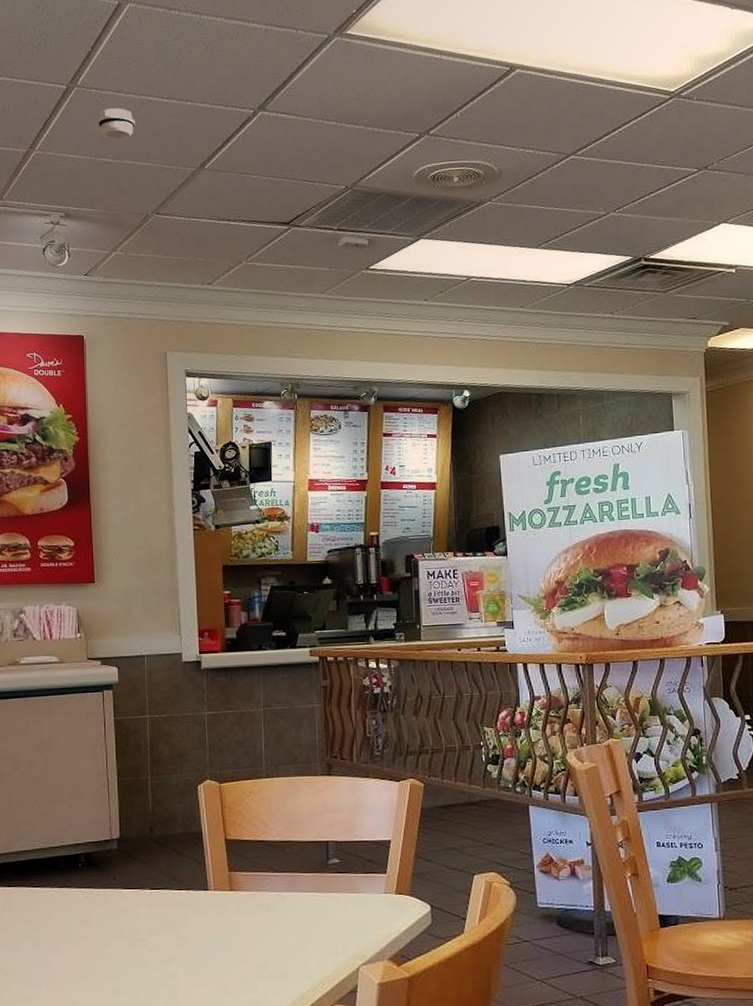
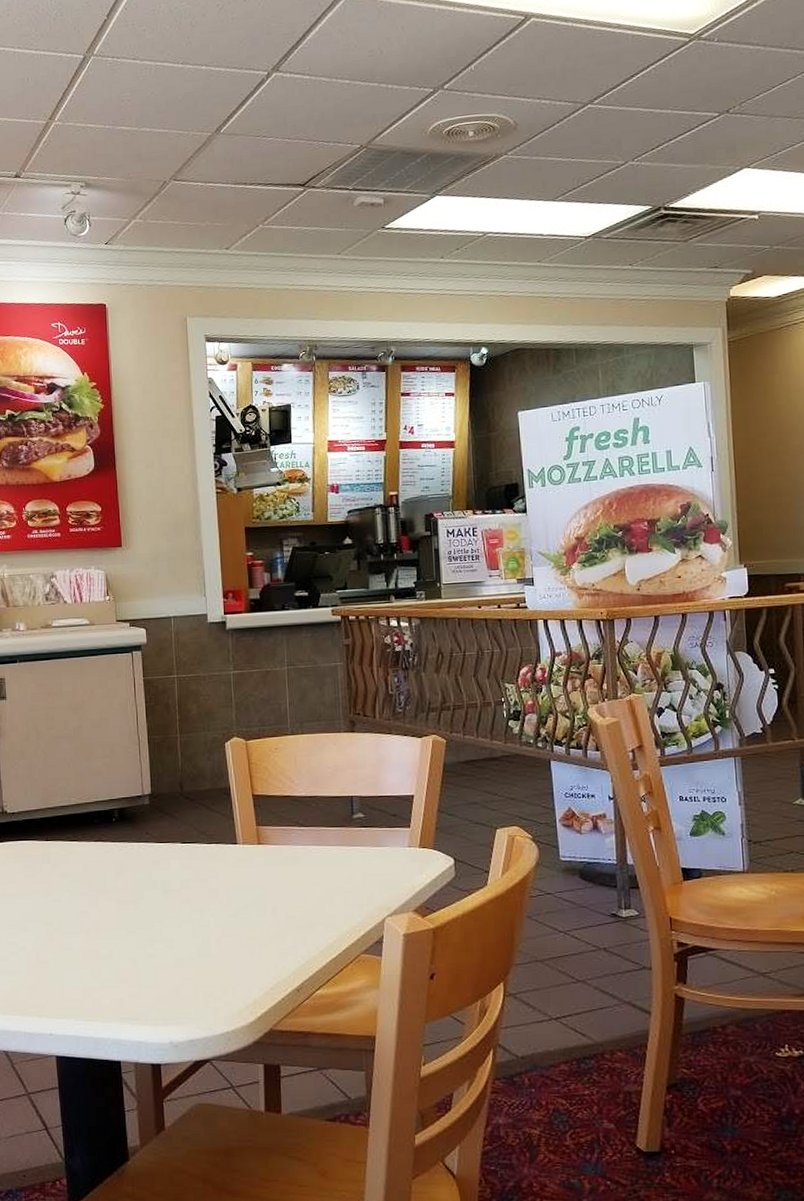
smoke detector: present [98,108,135,140] -> none [115,75,151,108]

